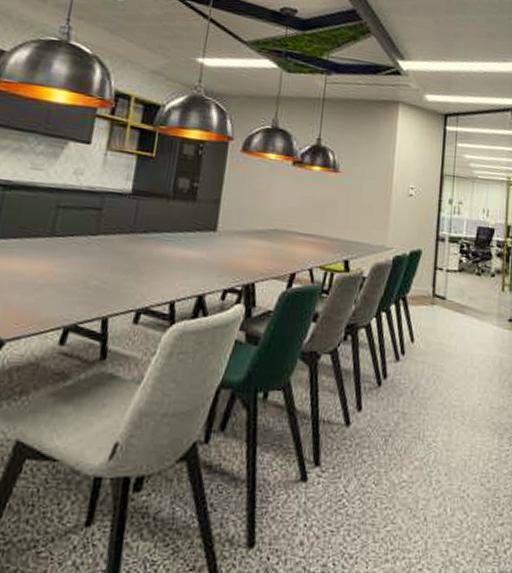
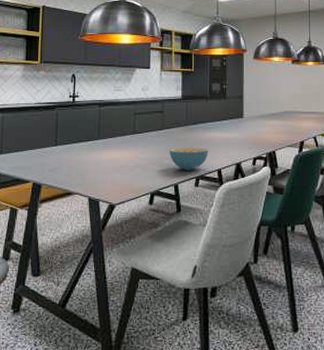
cereal bowl: none [101,264,161,300] -> present [169,148,209,171]

